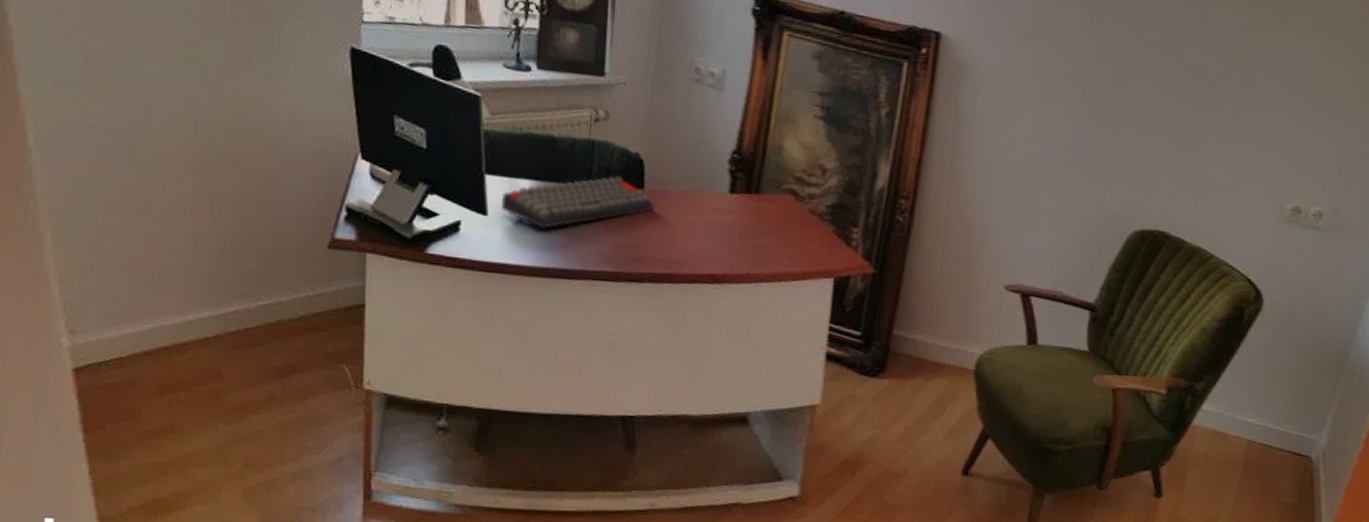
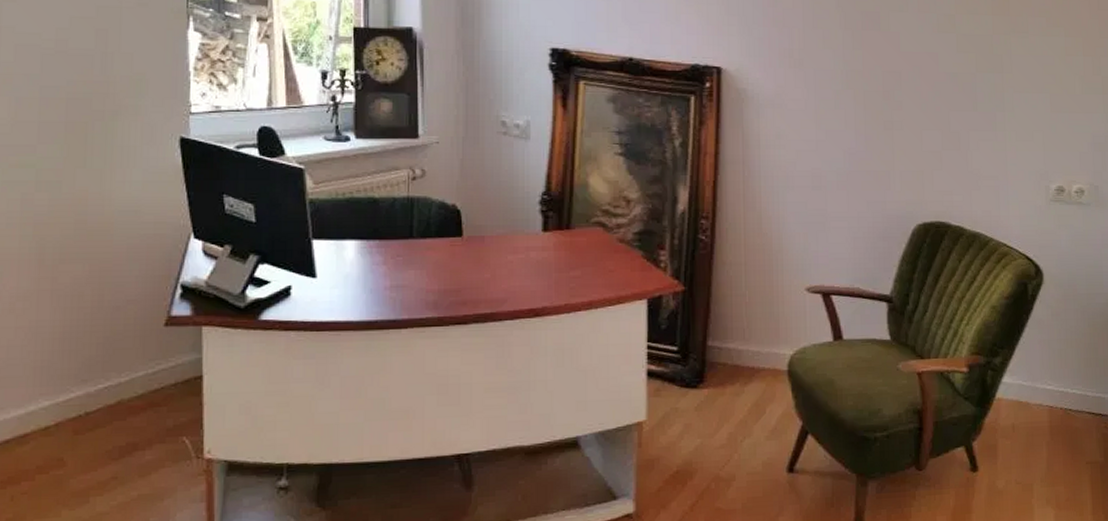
keyboard: present [500,176,654,229] -> none [328,228,473,284]

